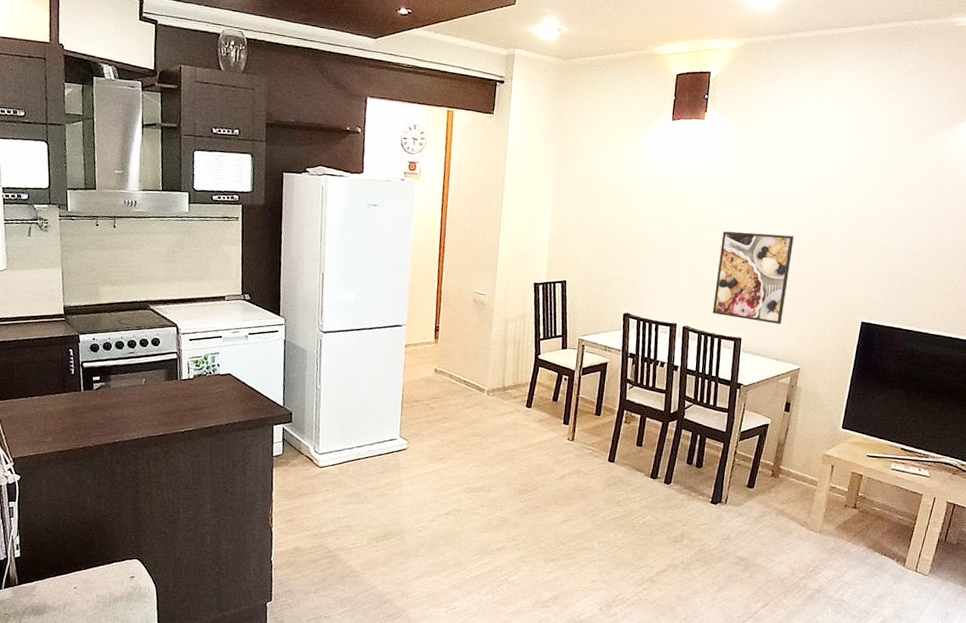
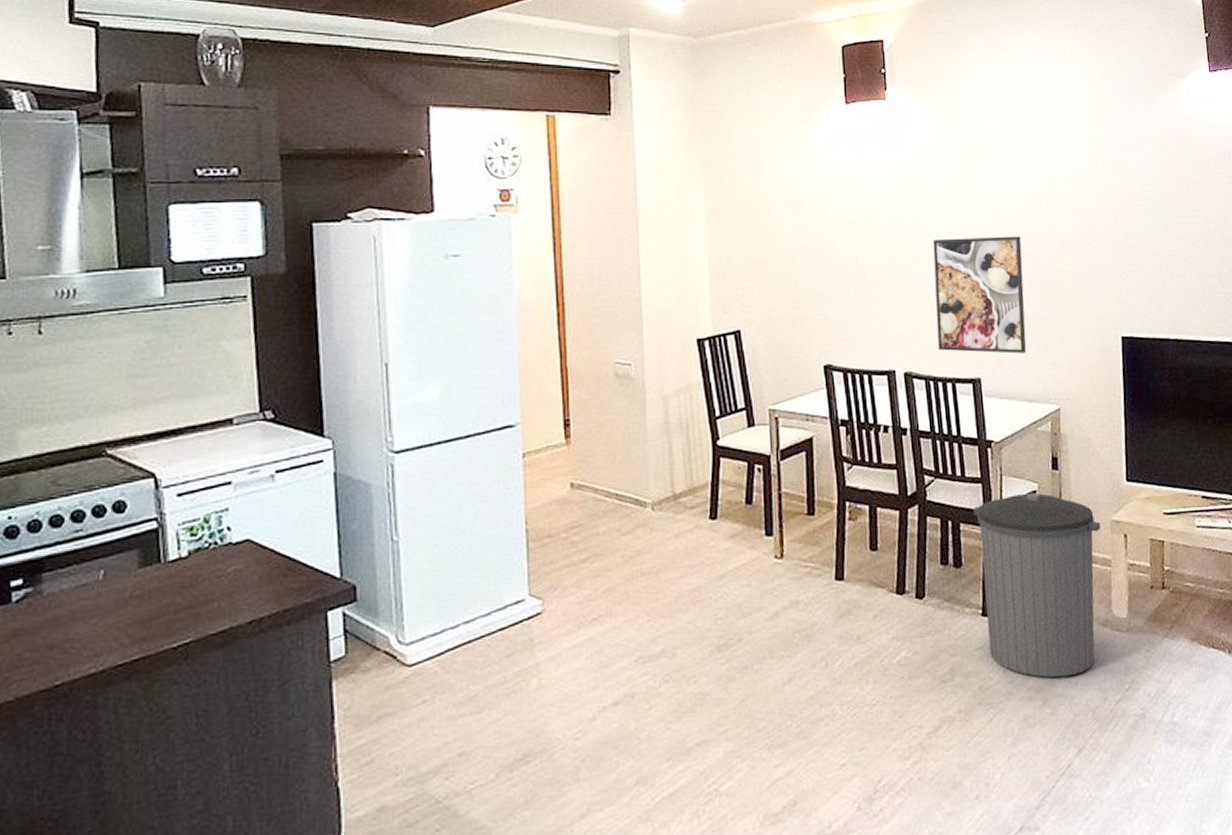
trash can: none [712,424,815,555] -> present [973,492,1101,678]

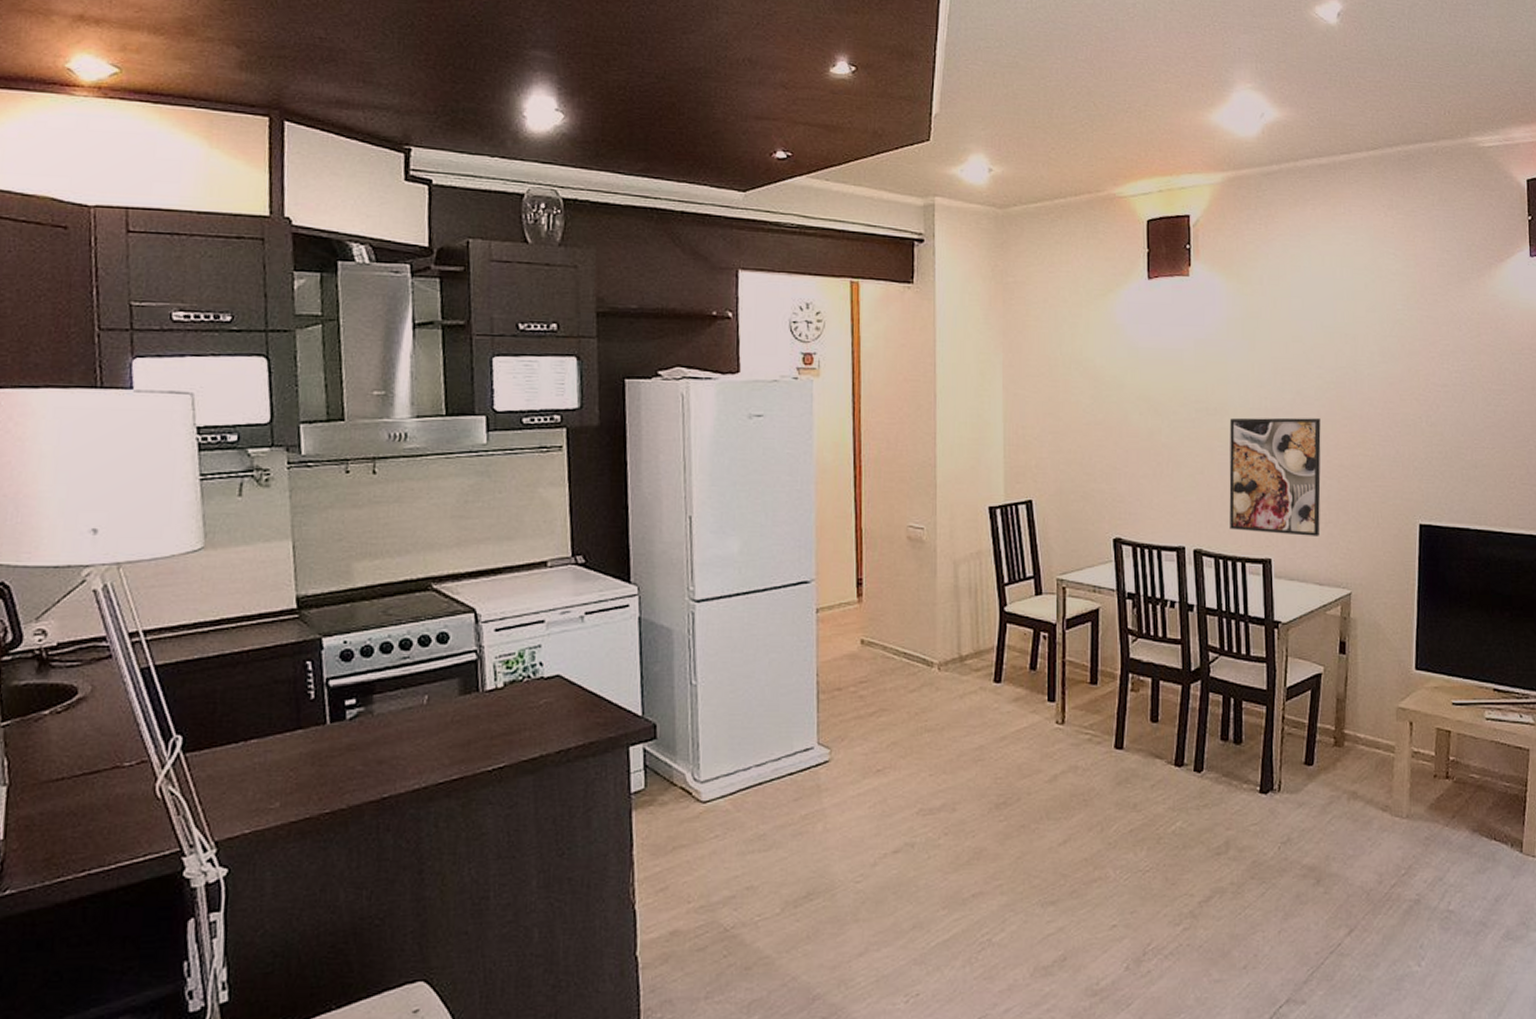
trash can: present [973,492,1101,678] -> none [1256,675,1387,858]

